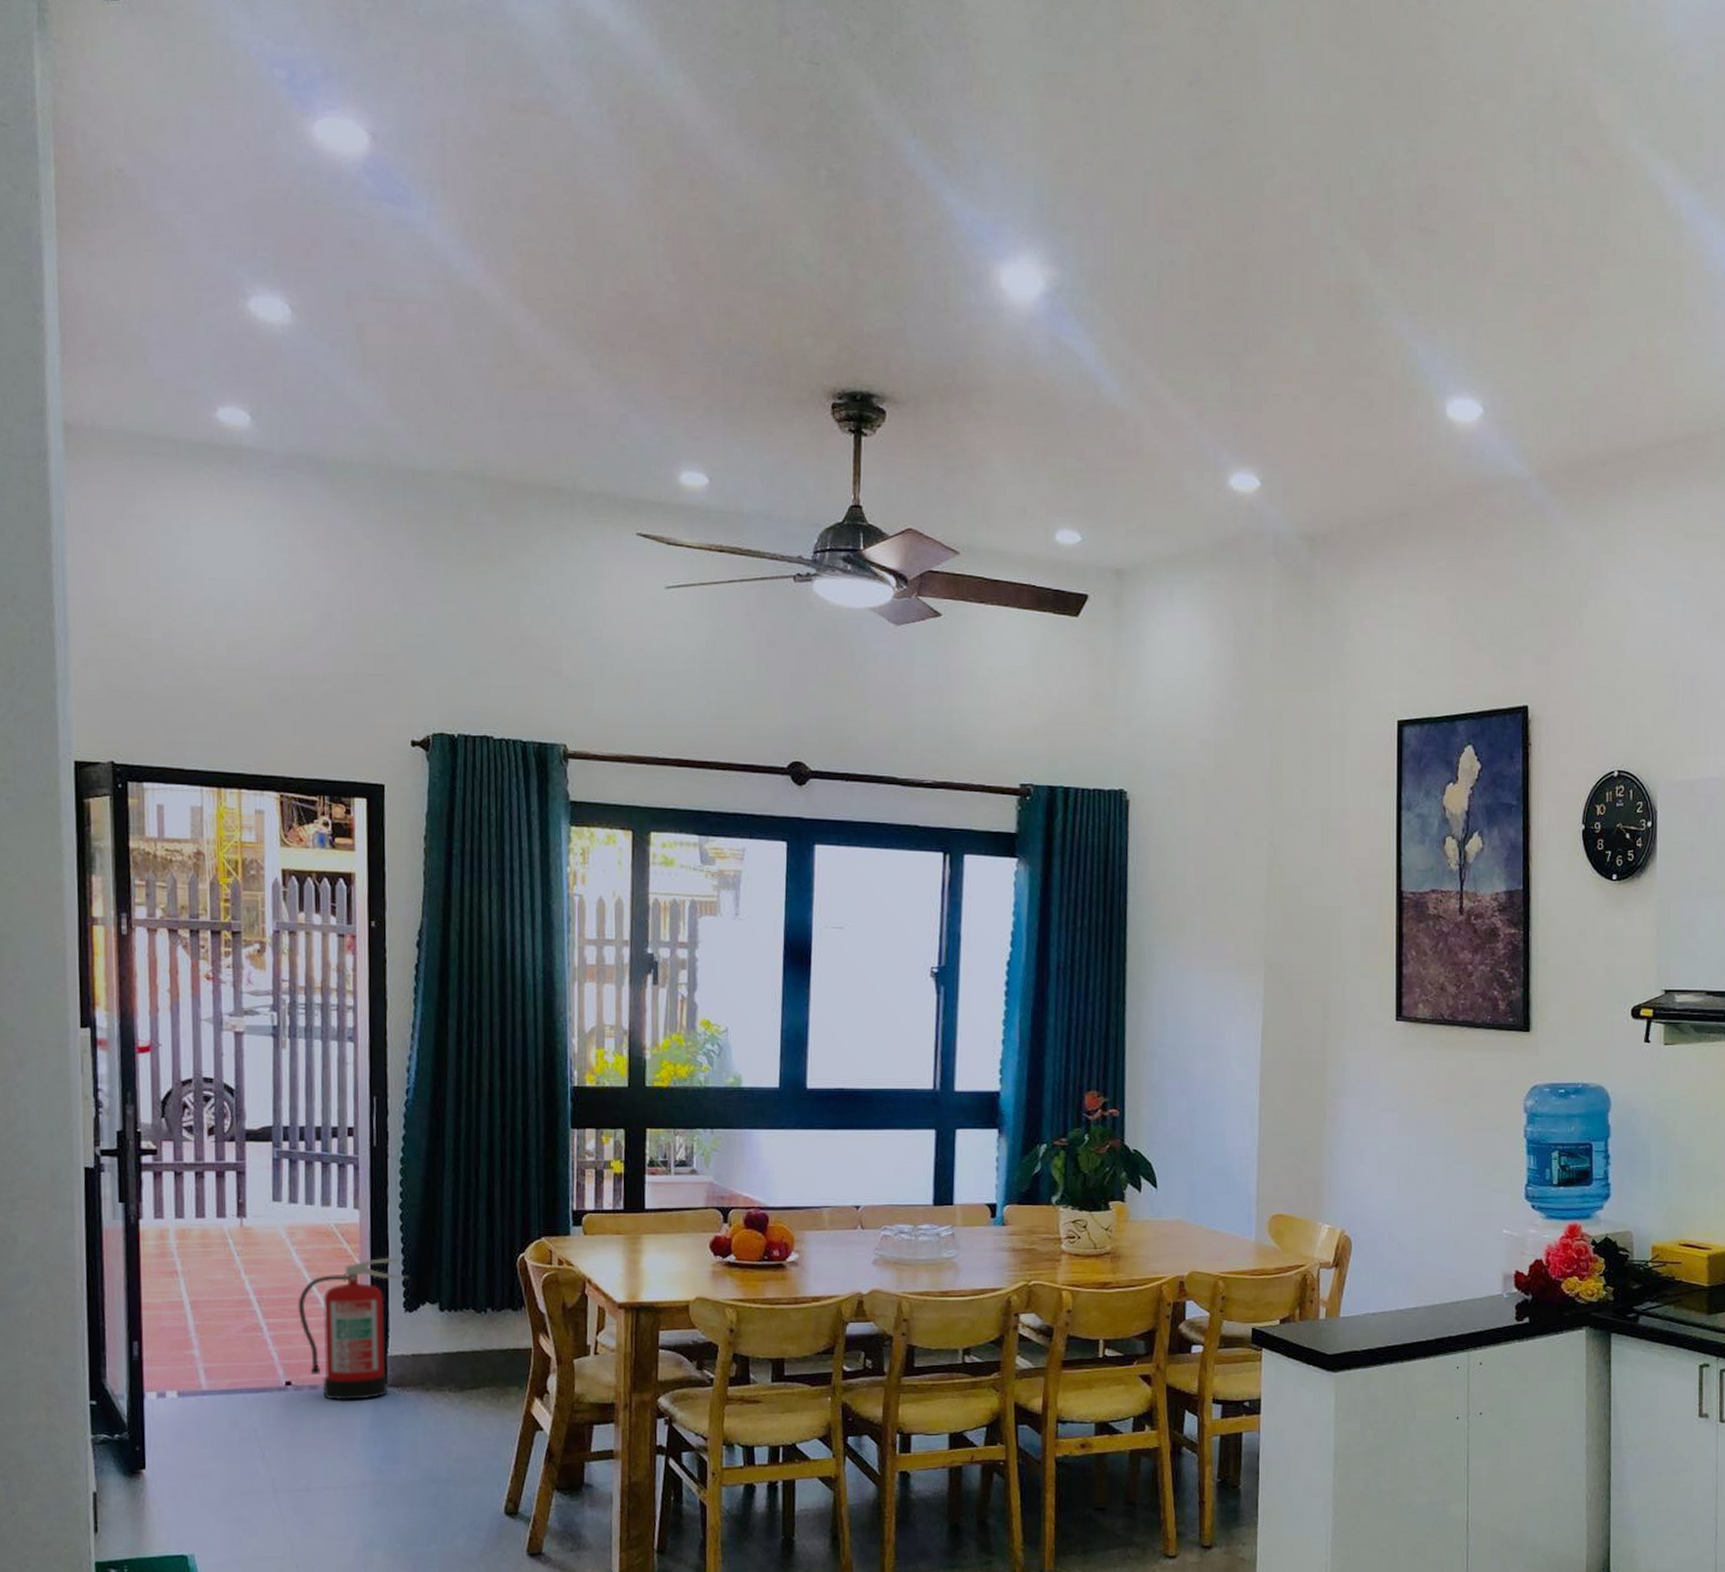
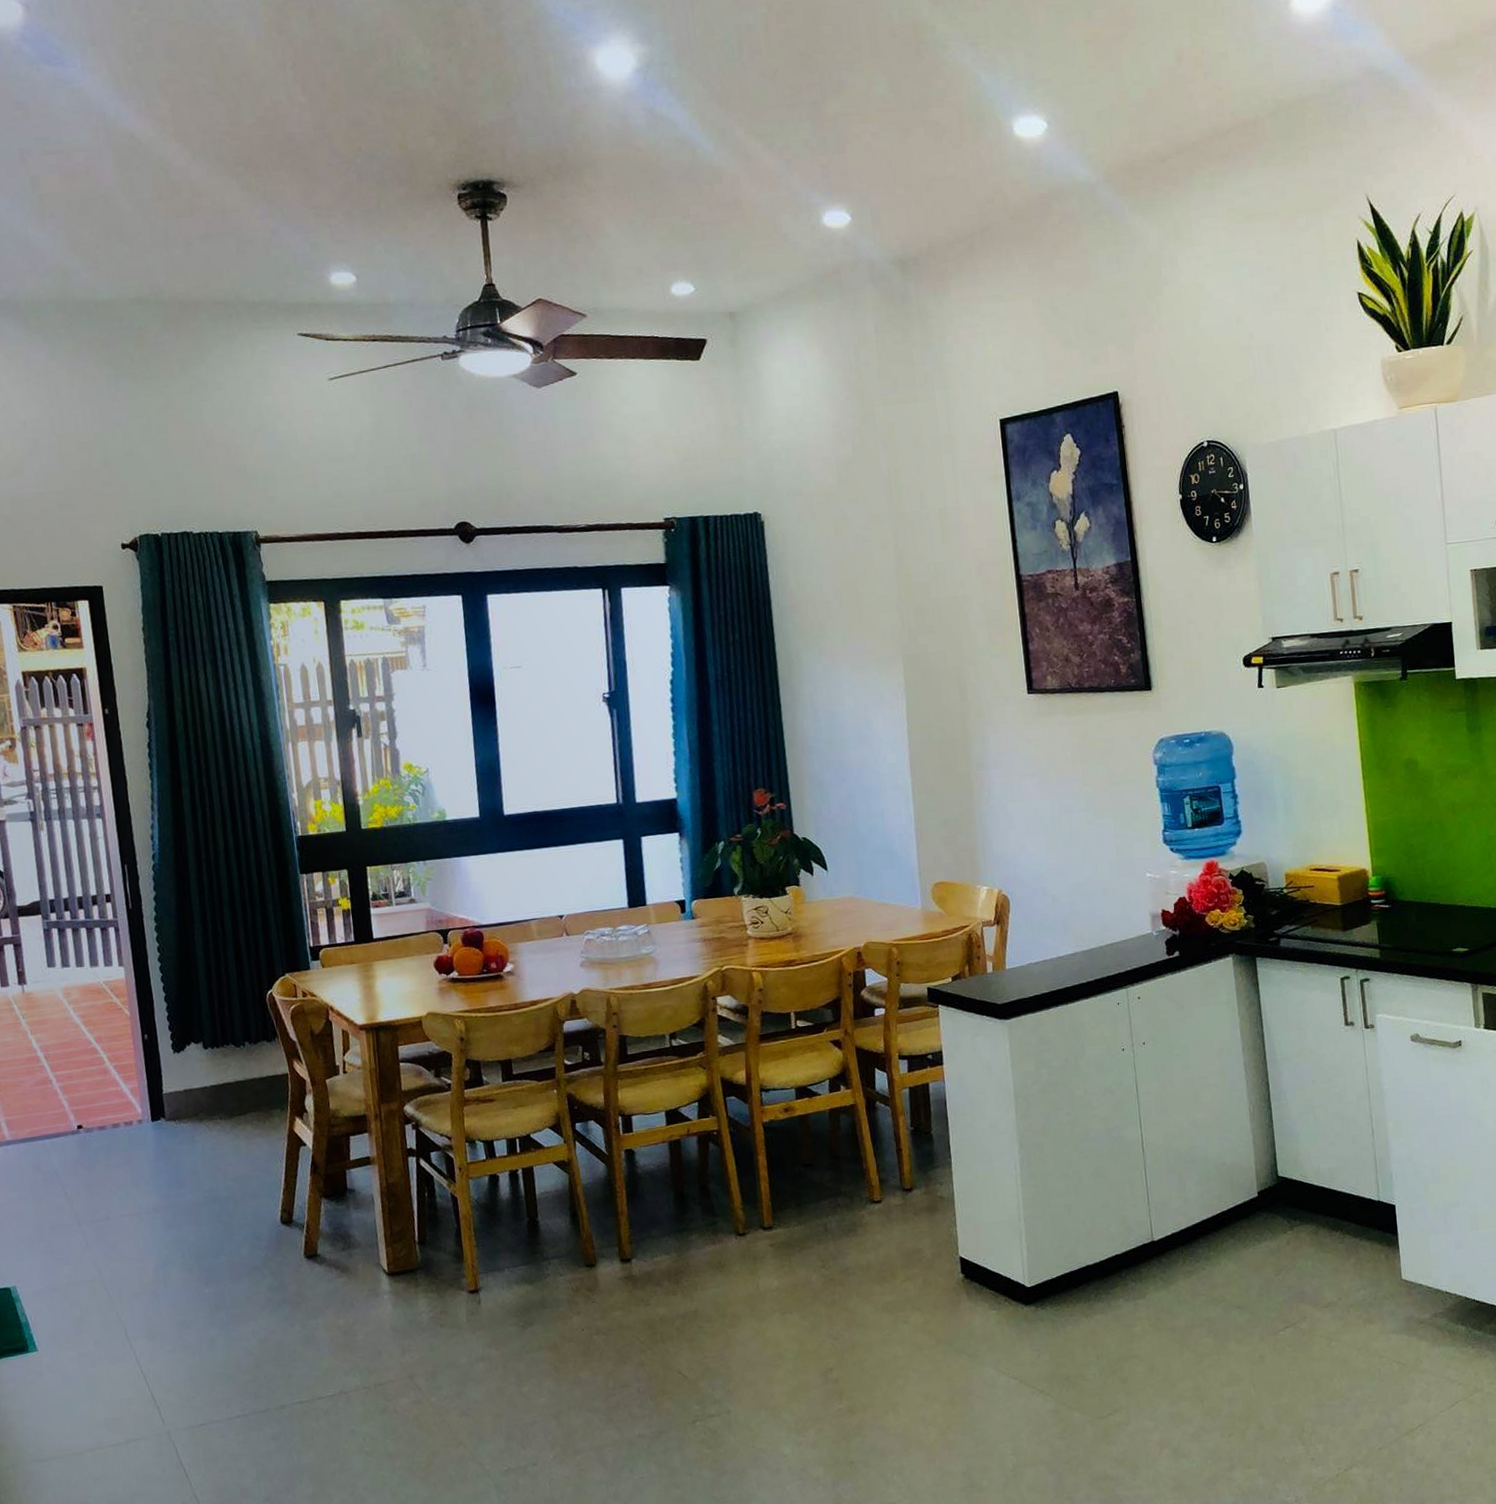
fire extinguisher: present [298,1257,408,1401] -> none [80,1005,173,1138]

